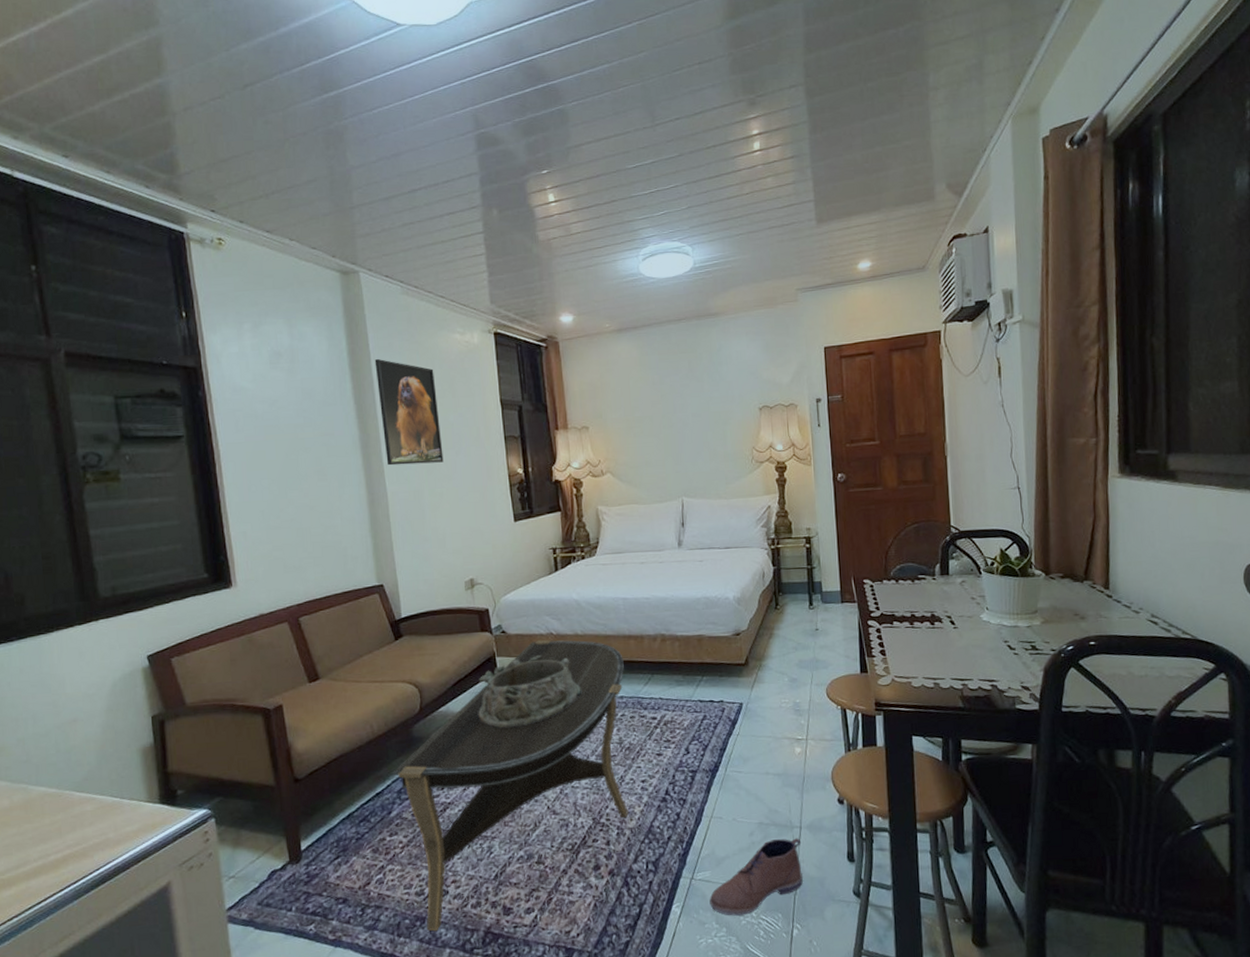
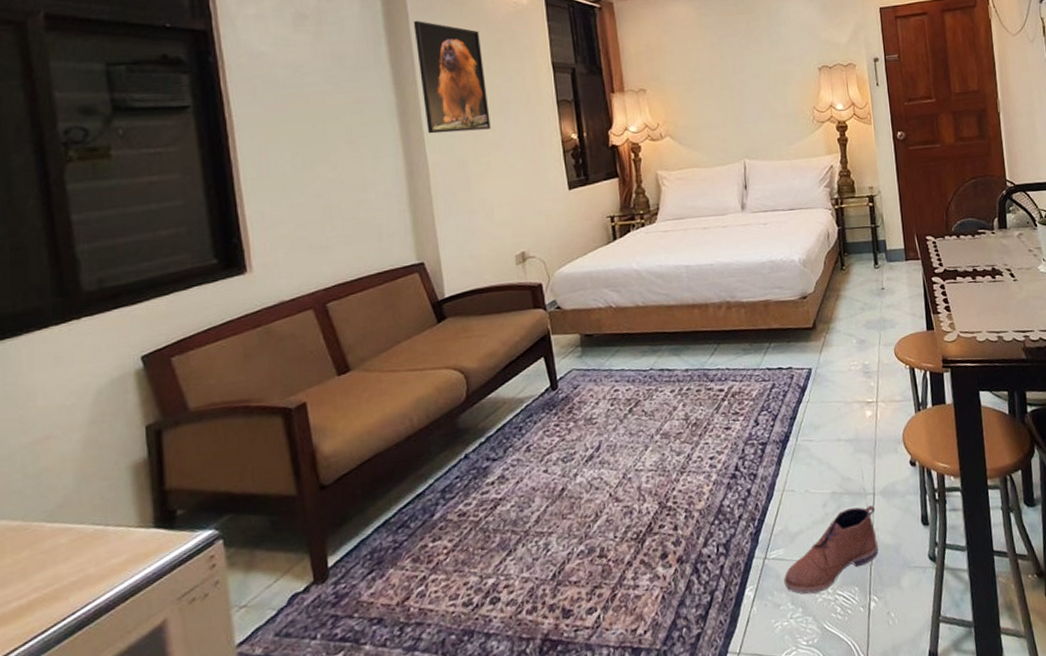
coffee table: present [393,640,629,932] -> none [436,312,697,645]
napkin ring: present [478,655,582,729] -> none [532,330,645,412]

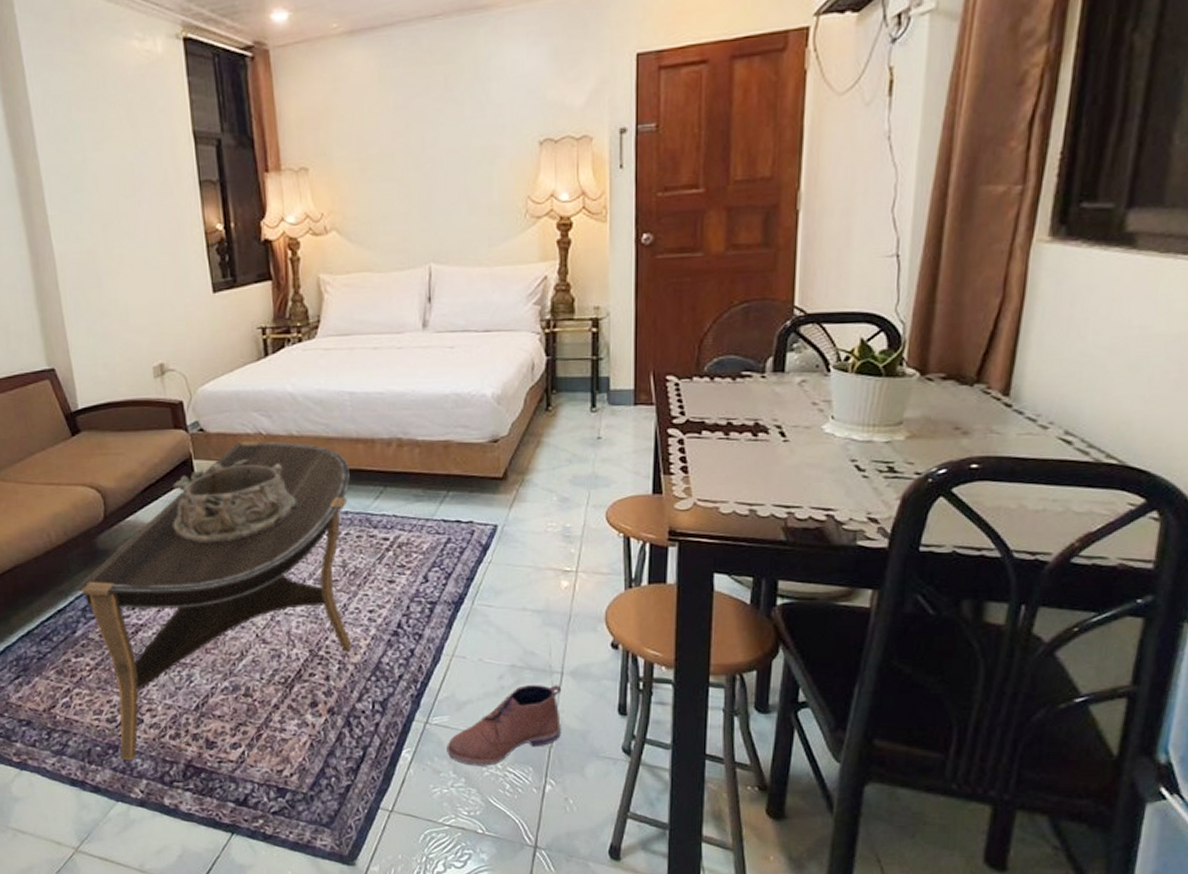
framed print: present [413,20,491,134] -> none [30,75,123,219]
coffee table: none [436,312,697,645] -> present [75,441,352,761]
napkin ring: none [532,330,645,412] -> present [172,459,298,544]

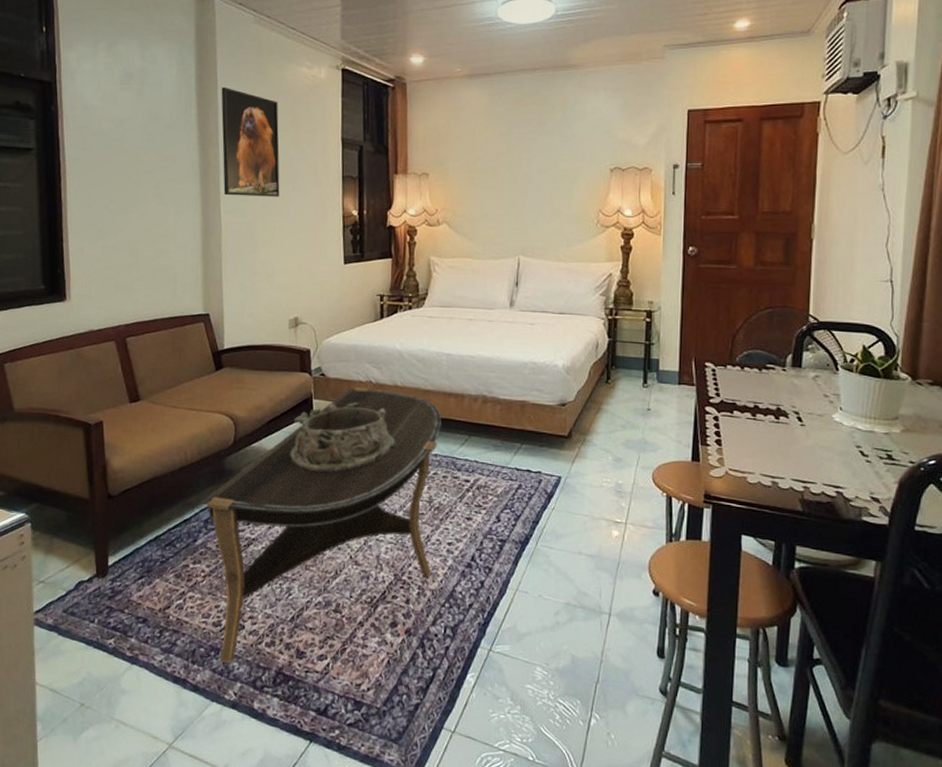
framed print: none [30,75,123,219] -> present [221,86,280,197]
shoe: present [446,684,562,766] -> none [506,622,609,696]

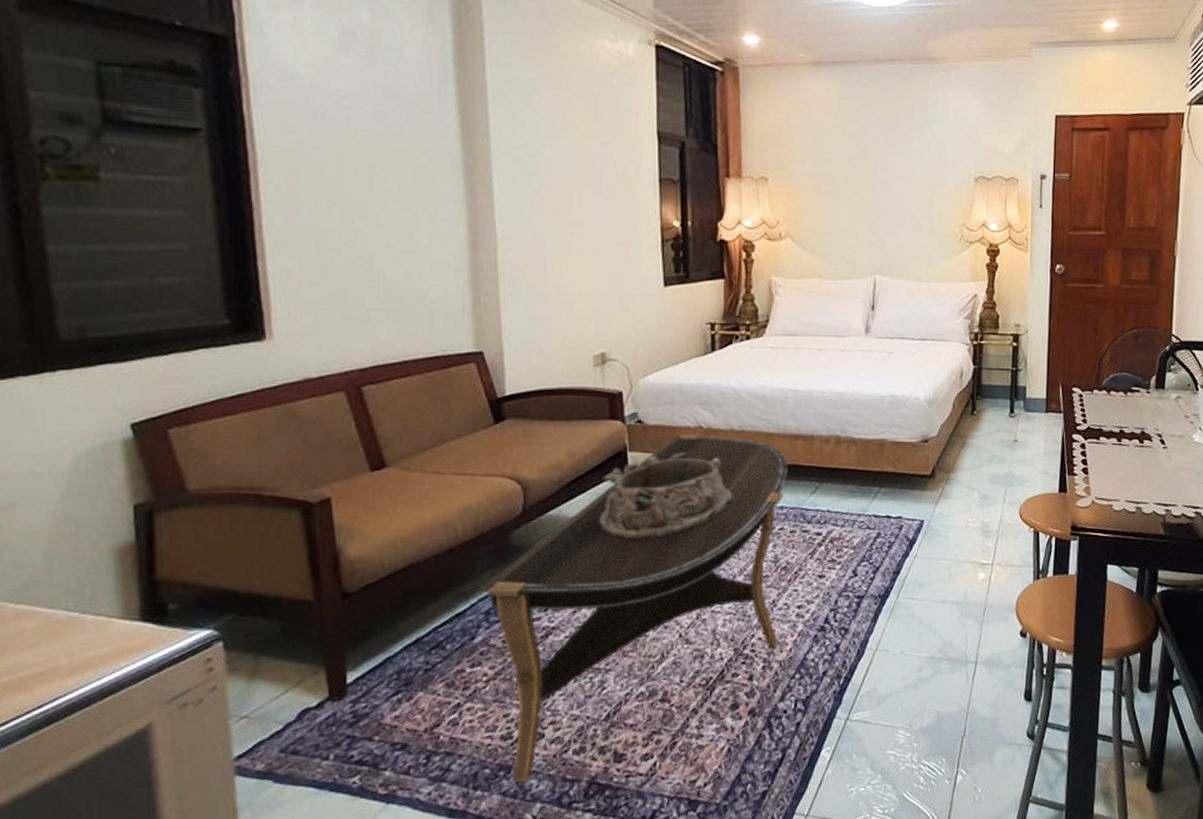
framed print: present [221,86,280,197] -> none [490,57,577,203]

